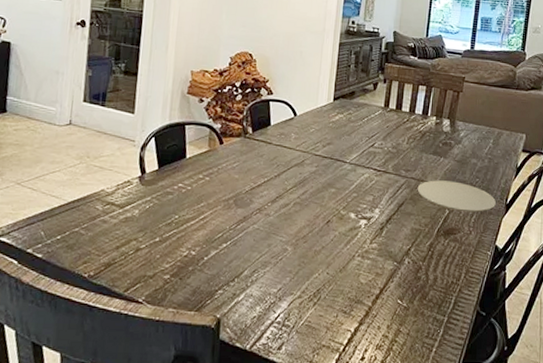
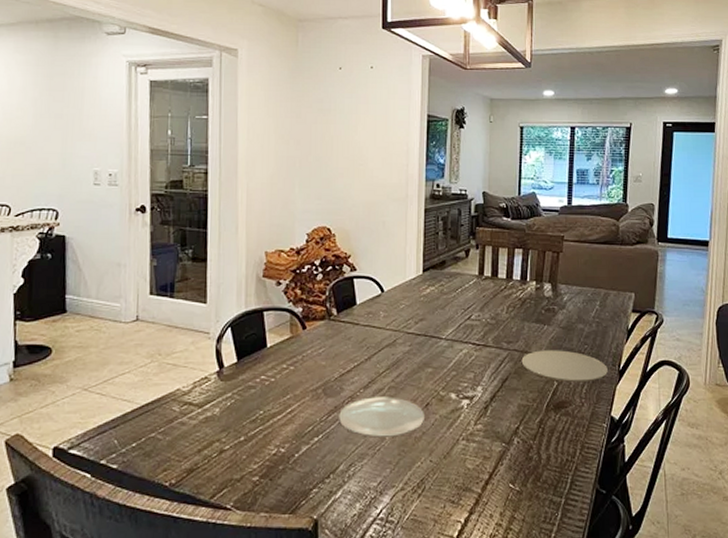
plate: none [247,211,326,250] -> present [339,397,426,439]

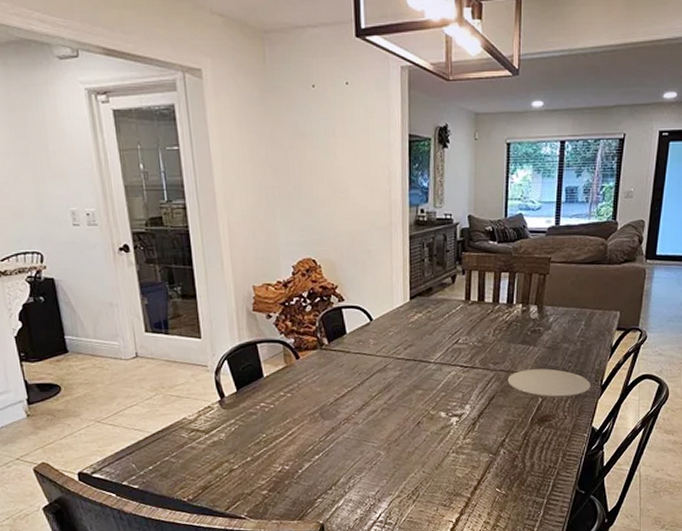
plate: present [339,397,426,439] -> none [336,417,417,455]

